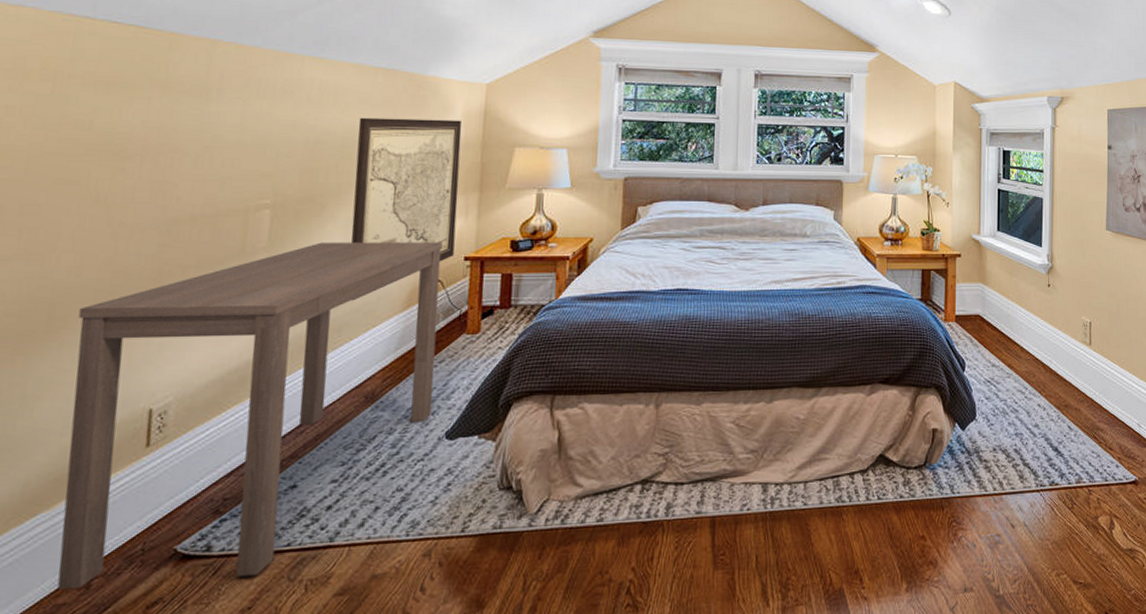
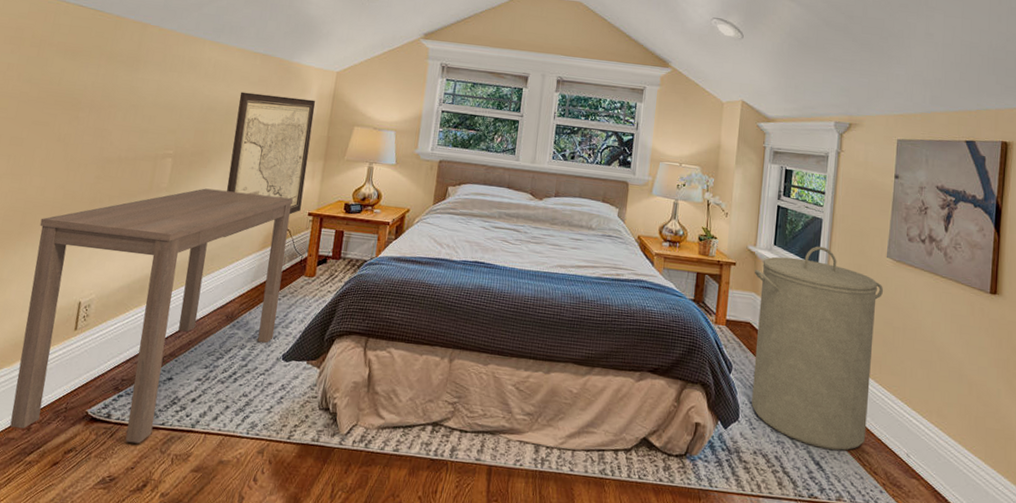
laundry hamper: none [979,226,1105,433] -> present [751,246,883,451]

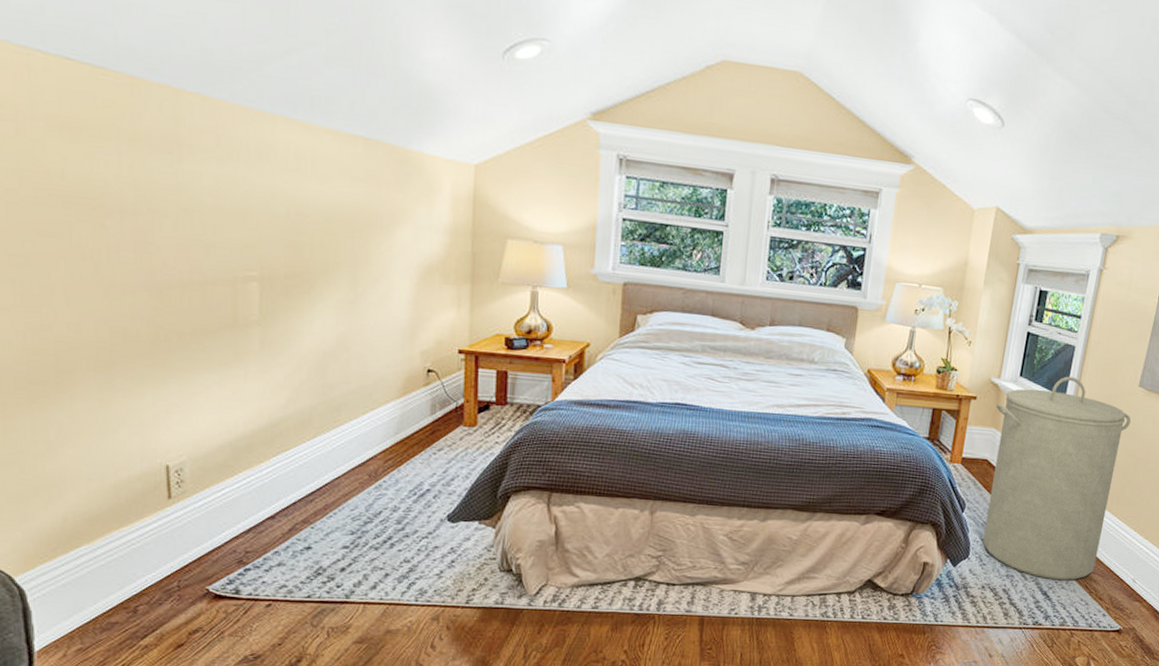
desk: present [10,188,293,444] -> none [84,321,435,619]
wall art: present [224,92,316,238] -> none [340,191,450,383]

